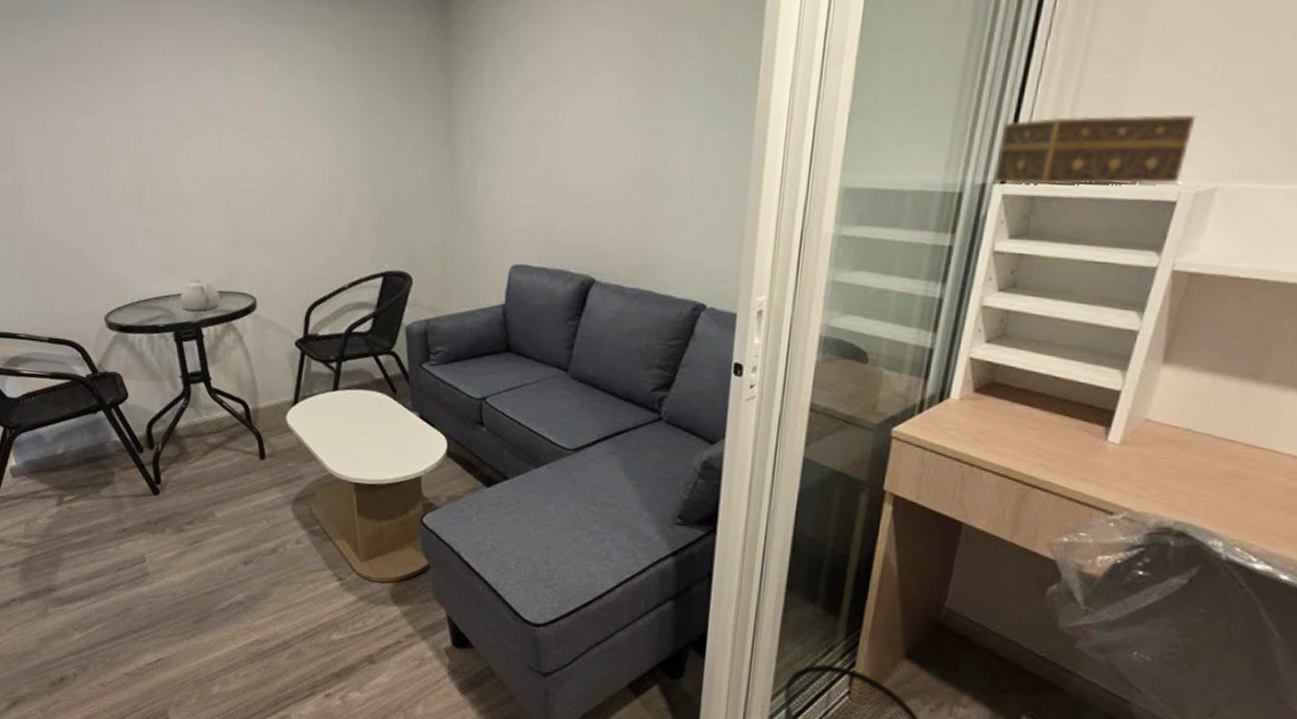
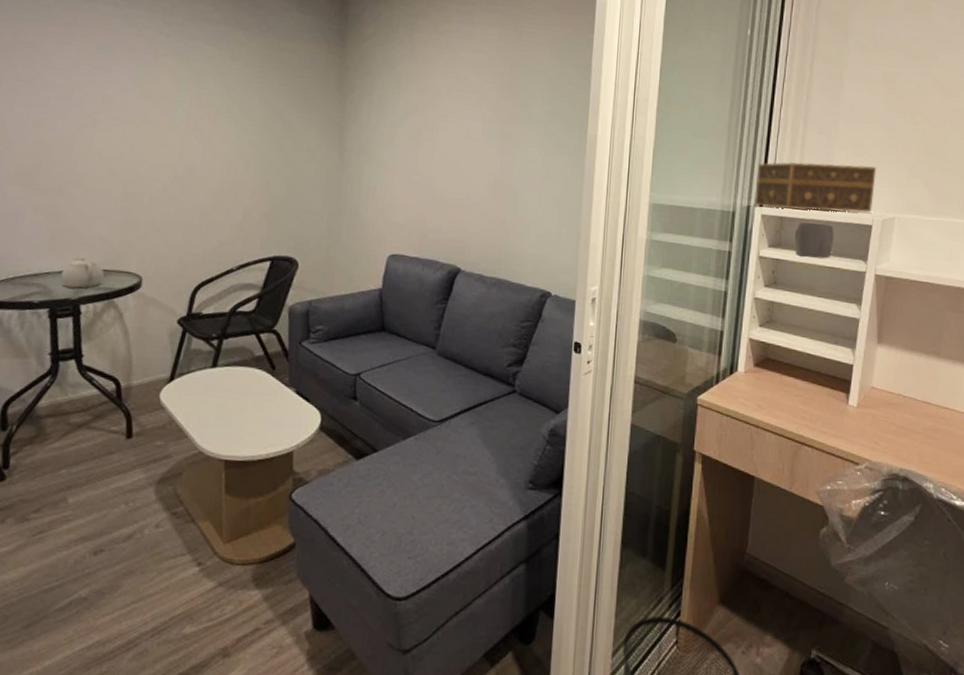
mug: none [1048,202,1114,251] -> present [794,222,834,259]

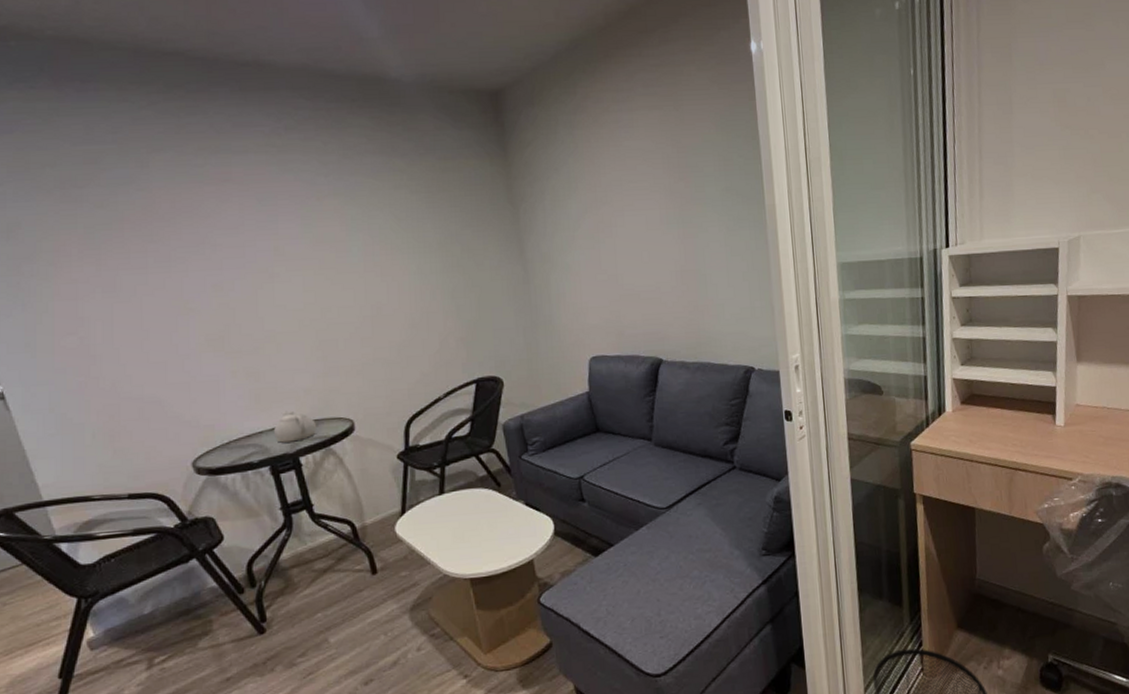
decorative box: present [755,161,877,213] -> none [939,188,1058,248]
mug: present [794,222,834,259] -> none [983,254,1023,290]

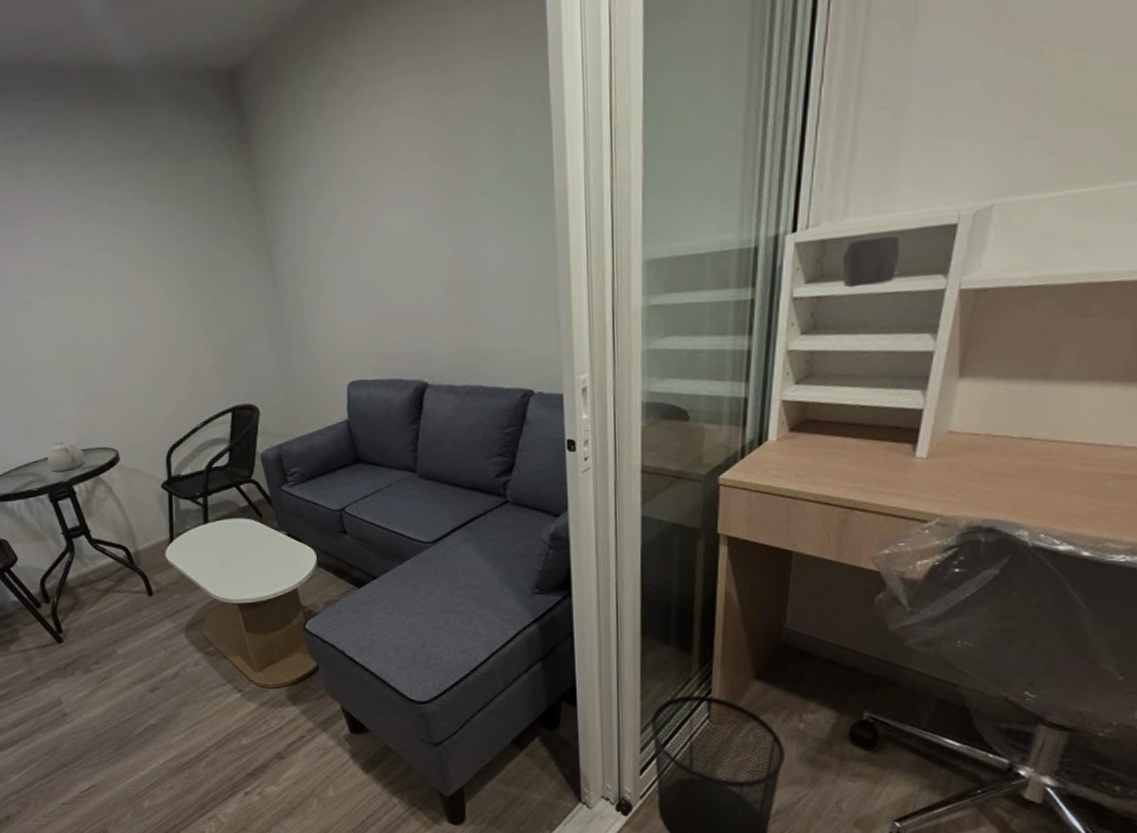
mug: none [983,254,1023,290] -> present [842,235,900,287]

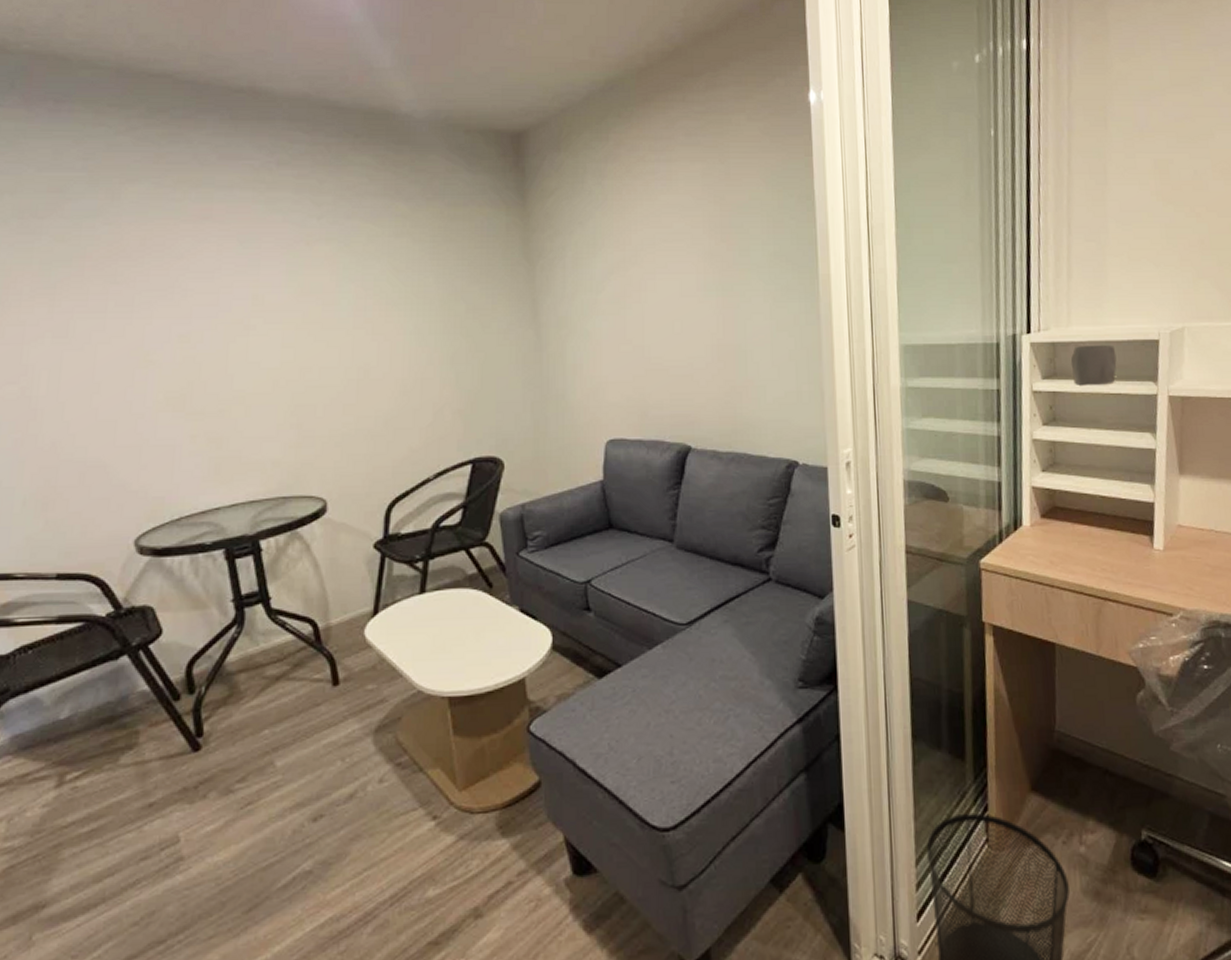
teapot: present [47,440,86,472] -> none [233,484,284,522]

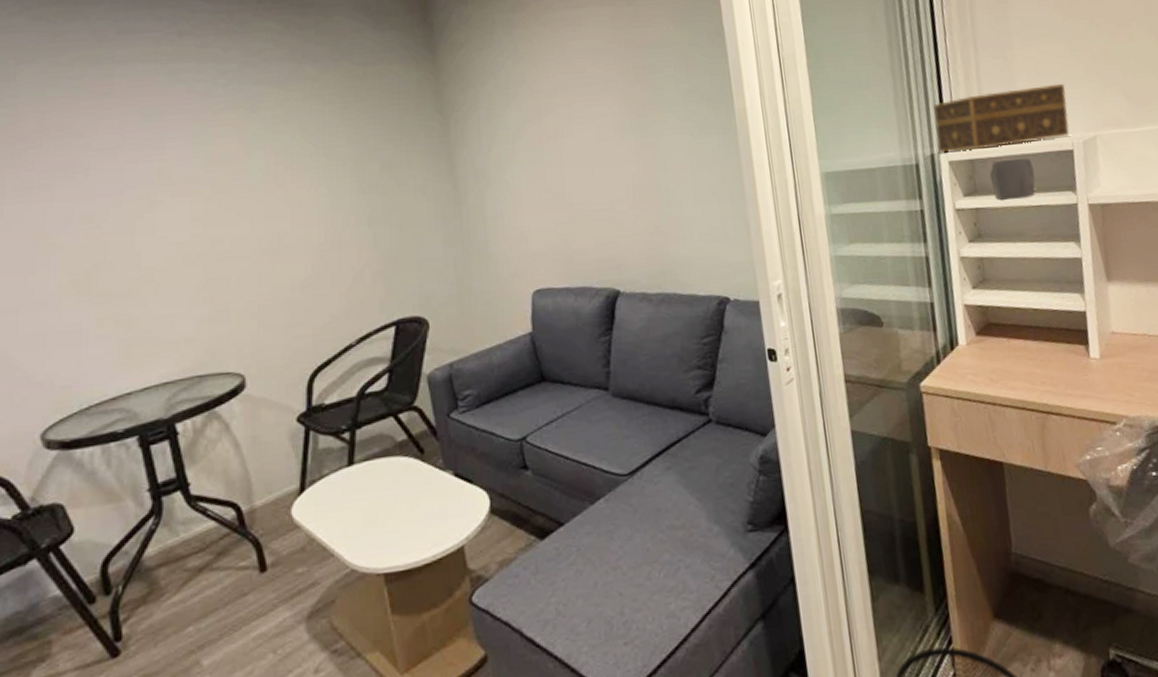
decorative box: none [1019,271,1158,334] -> present [933,83,1070,153]

